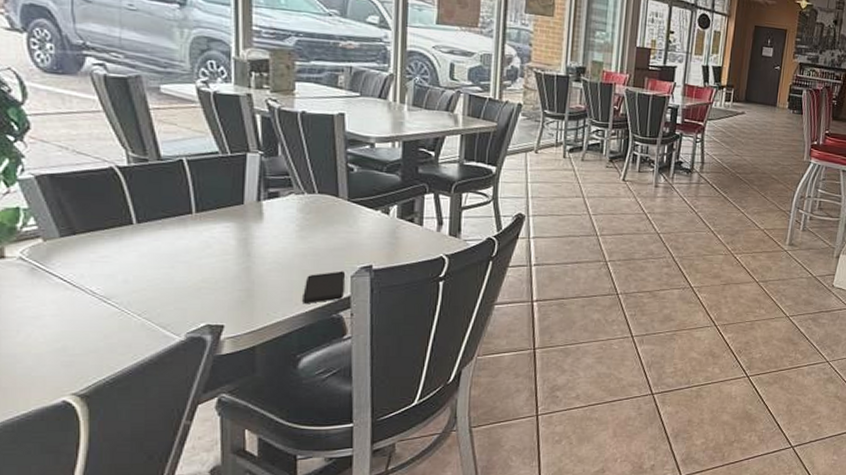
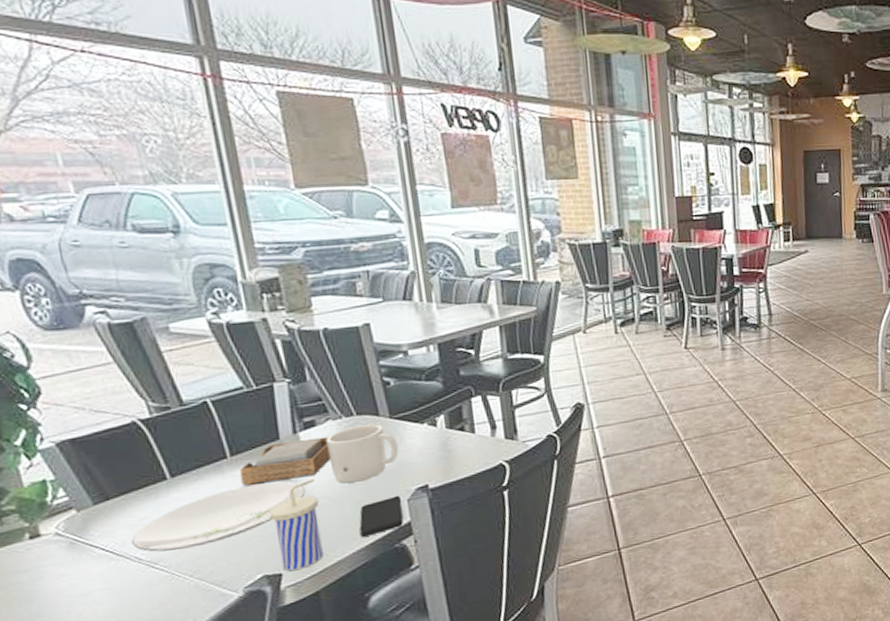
plate: none [90,241,259,290] -> present [132,481,306,552]
napkin holder: none [201,207,288,242] -> present [239,436,331,486]
beverage cup: none [222,243,270,325] -> present [269,478,324,572]
mug: none [286,203,351,253] -> present [326,424,399,484]

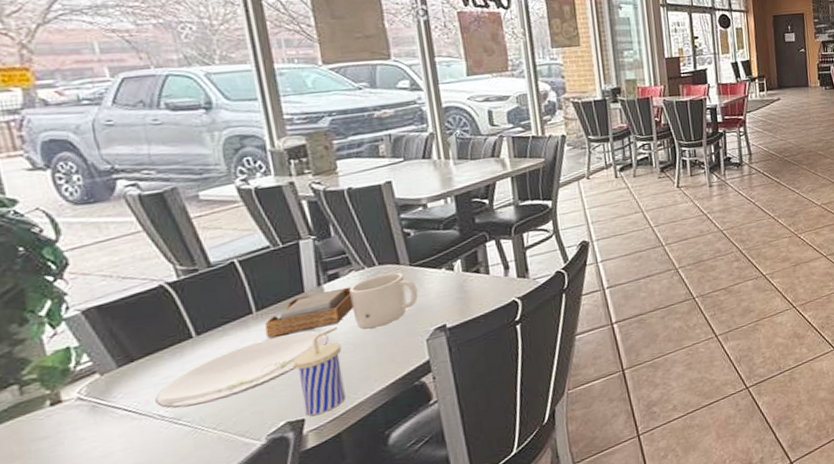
mobile phone: present [359,495,404,537] -> none [380,336,423,378]

